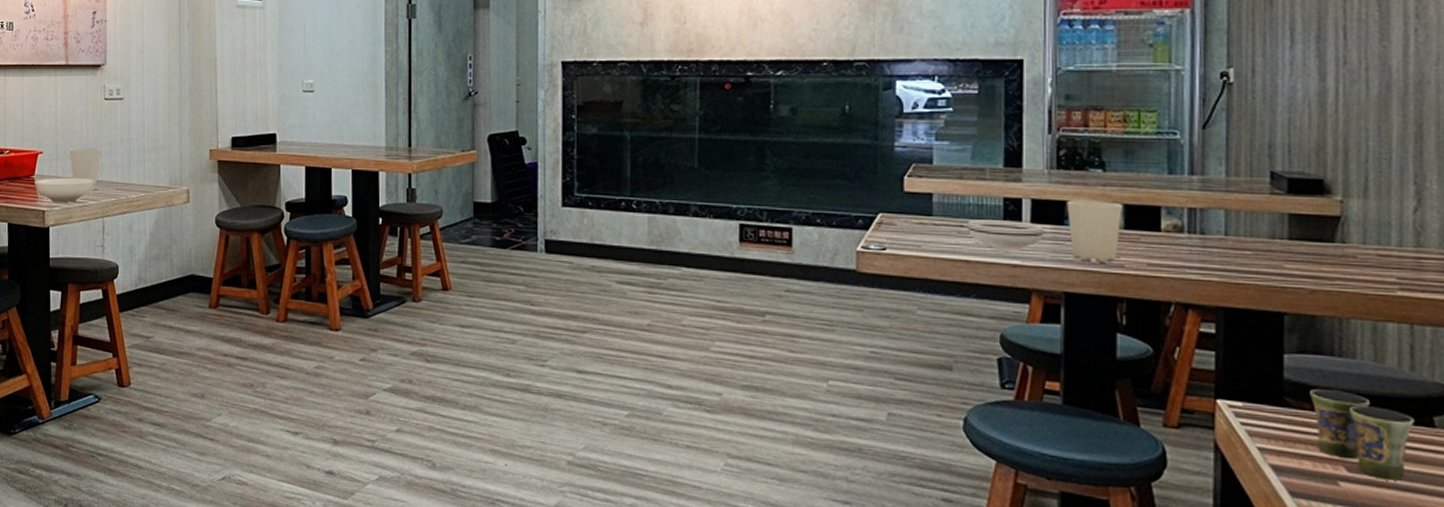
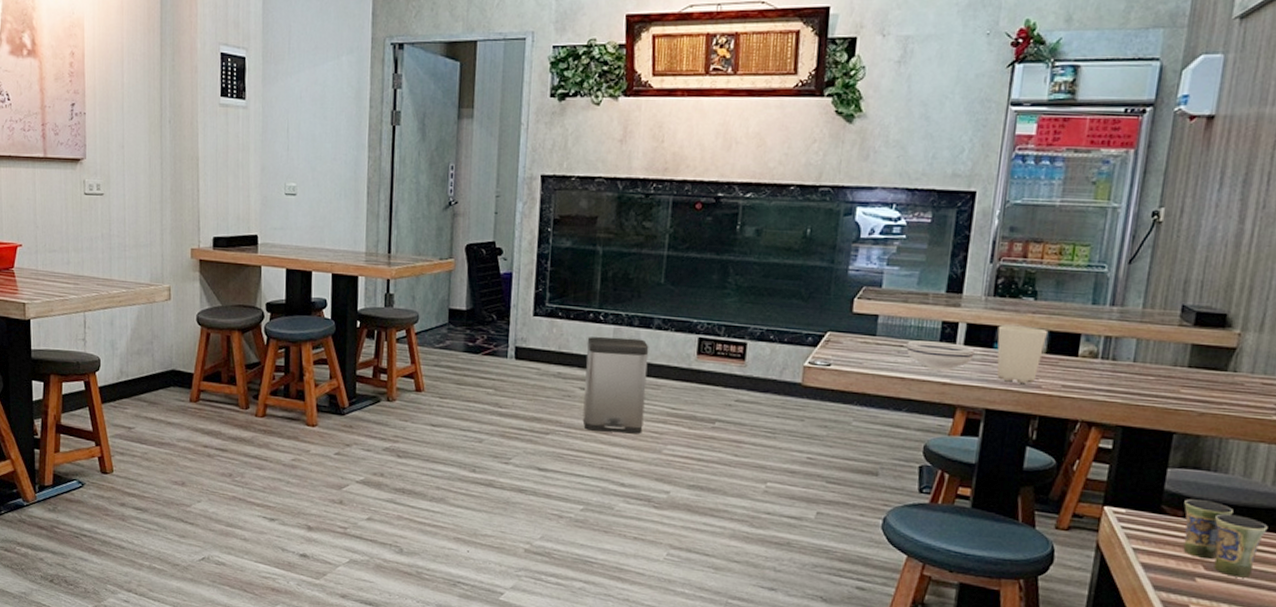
bowl: present [34,177,94,202] -> none [13,271,75,296]
cup: present [69,148,102,192] -> none [49,242,83,287]
pedal bin: none [620,226,687,330] -> present [582,336,649,434]

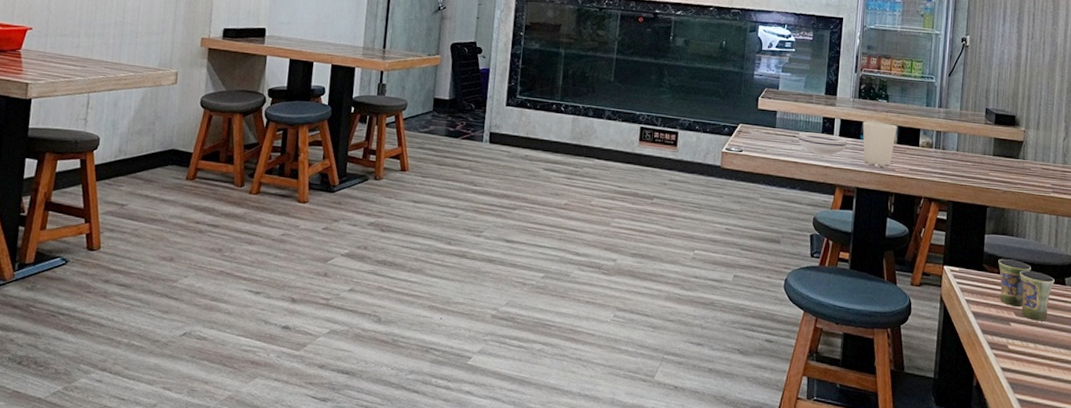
pedal bin: present [582,336,649,434] -> none [545,124,601,209]

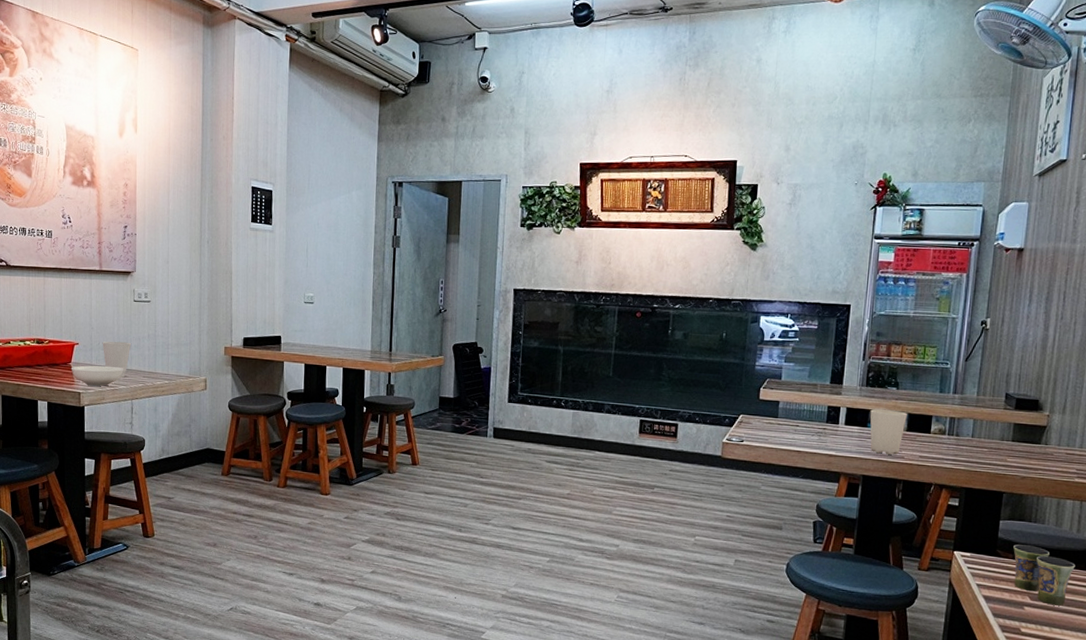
bowl: none [19,53,83,77] -> present [71,365,124,386]
cup: none [60,27,95,69] -> present [102,341,132,379]
bowl: present [798,132,847,156] -> none [801,421,853,445]

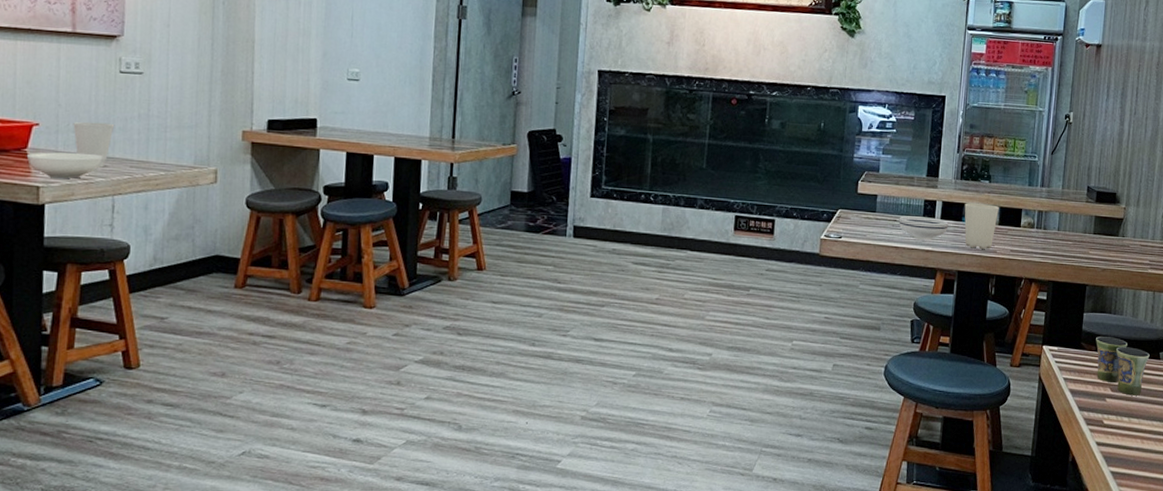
bowl: none [801,421,853,445] -> present [898,216,949,240]

